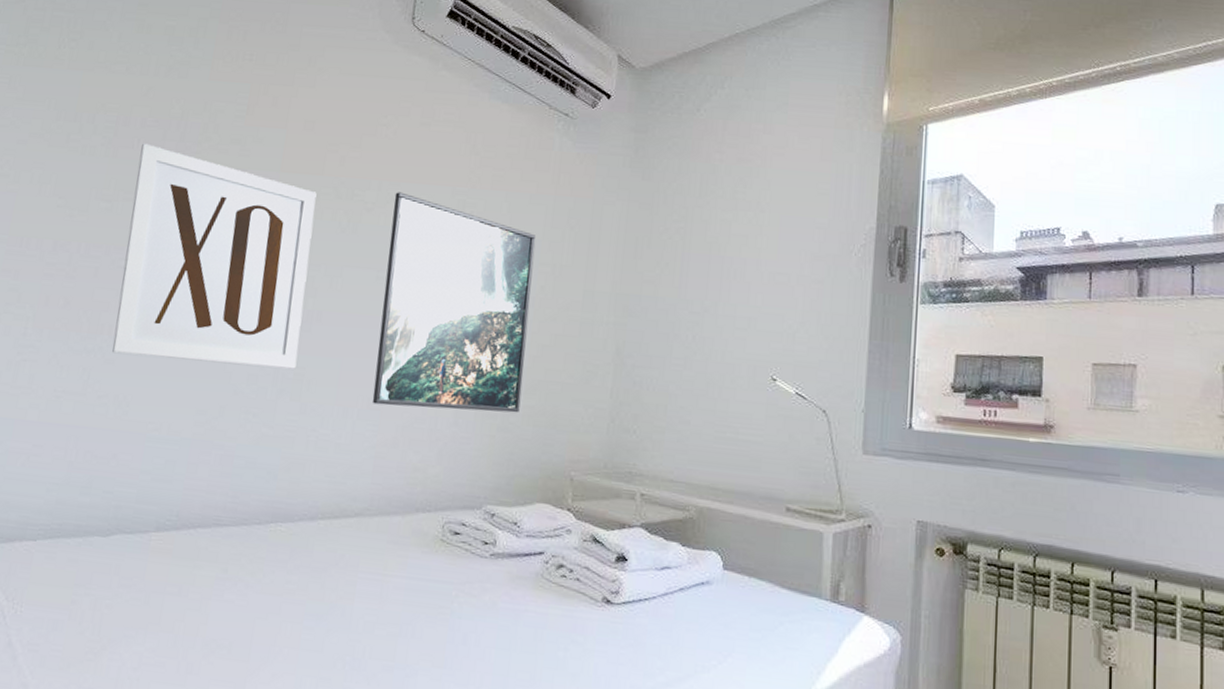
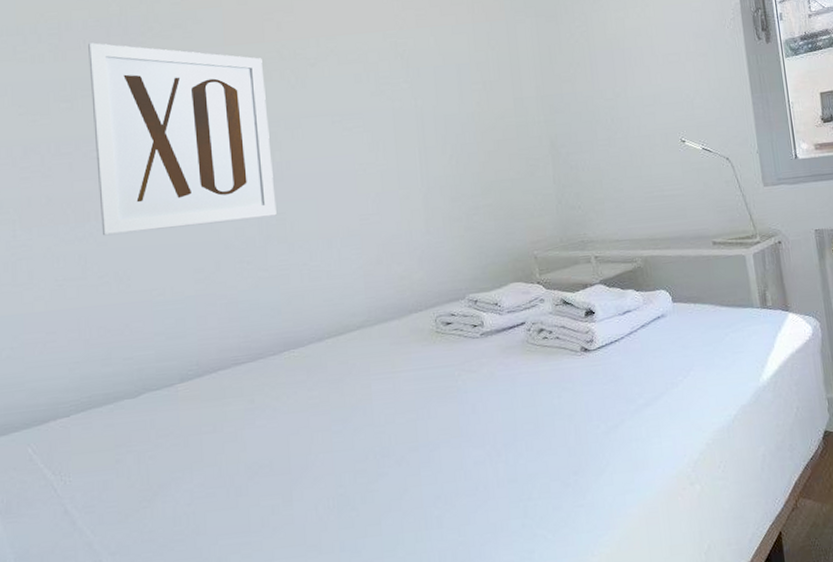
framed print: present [372,192,536,413] -> none [333,44,480,231]

